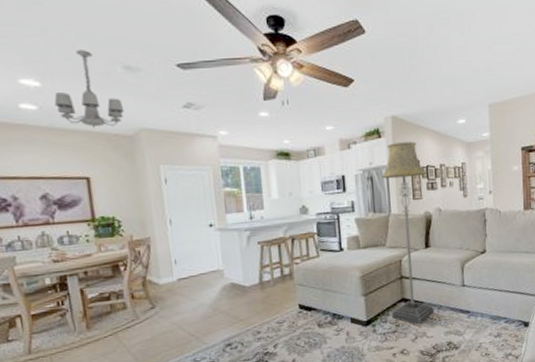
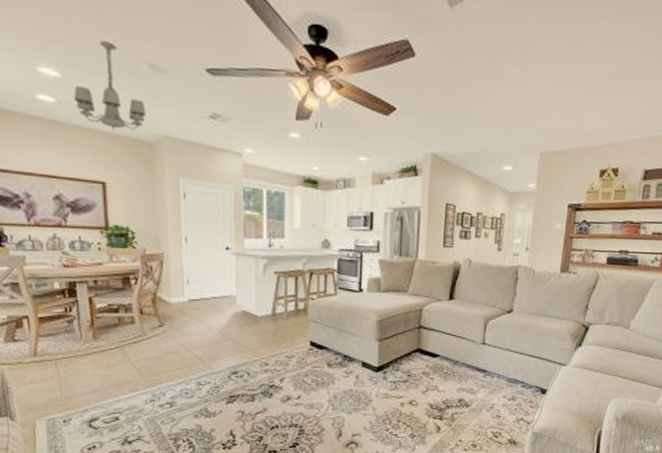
floor lamp: present [381,141,435,325] -> none [405,183,462,378]

